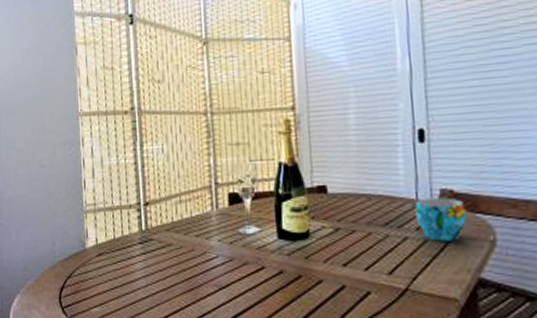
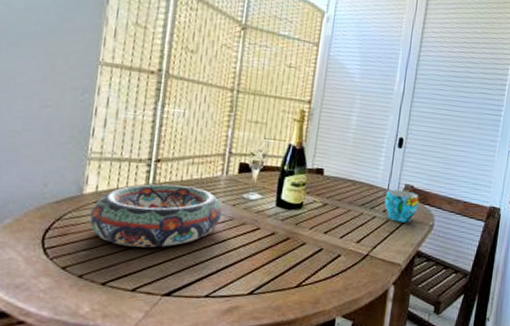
decorative bowl: none [95,227,221,299] -> present [89,184,223,248]

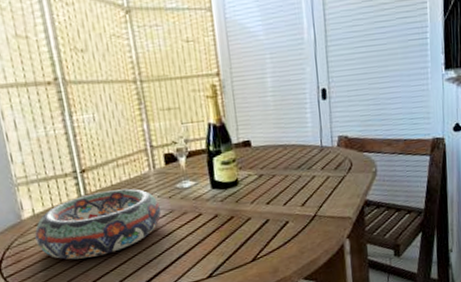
cup: present [384,189,419,223] -> none [320,142,357,177]

